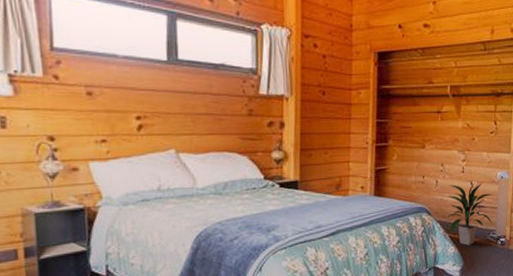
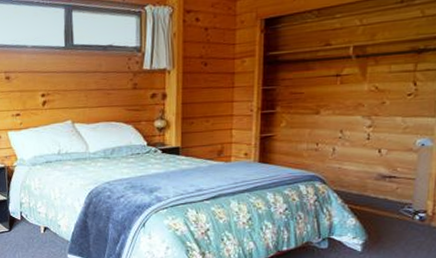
indoor plant: present [446,182,494,245] -> none [346,150,410,218]

